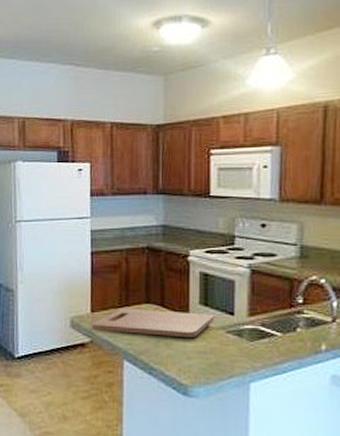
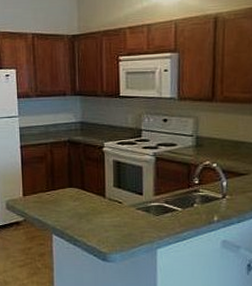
cutting board: present [91,308,214,339] -> none [24,191,126,215]

